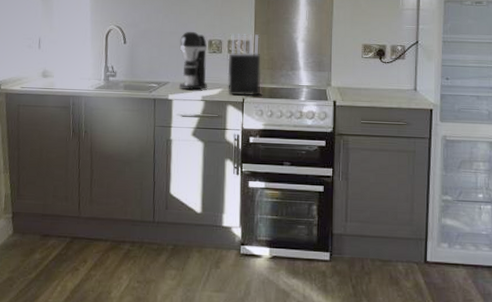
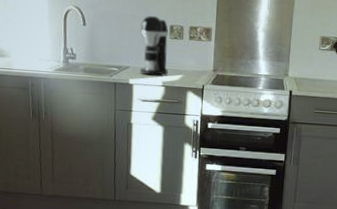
knife block: present [227,33,261,96] -> none [188,20,222,83]

